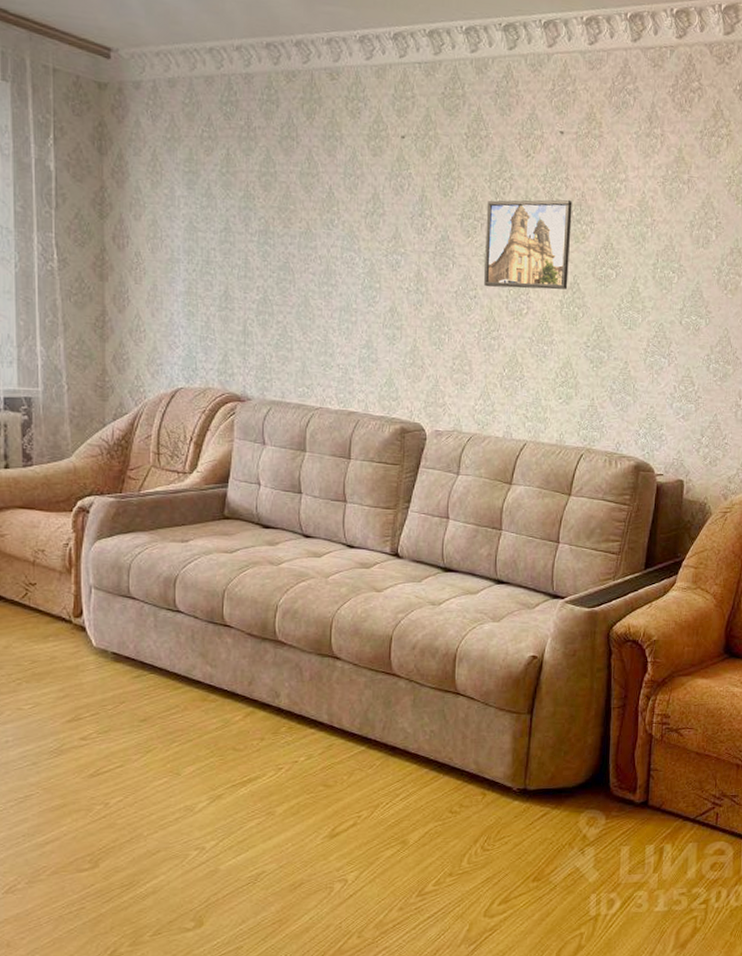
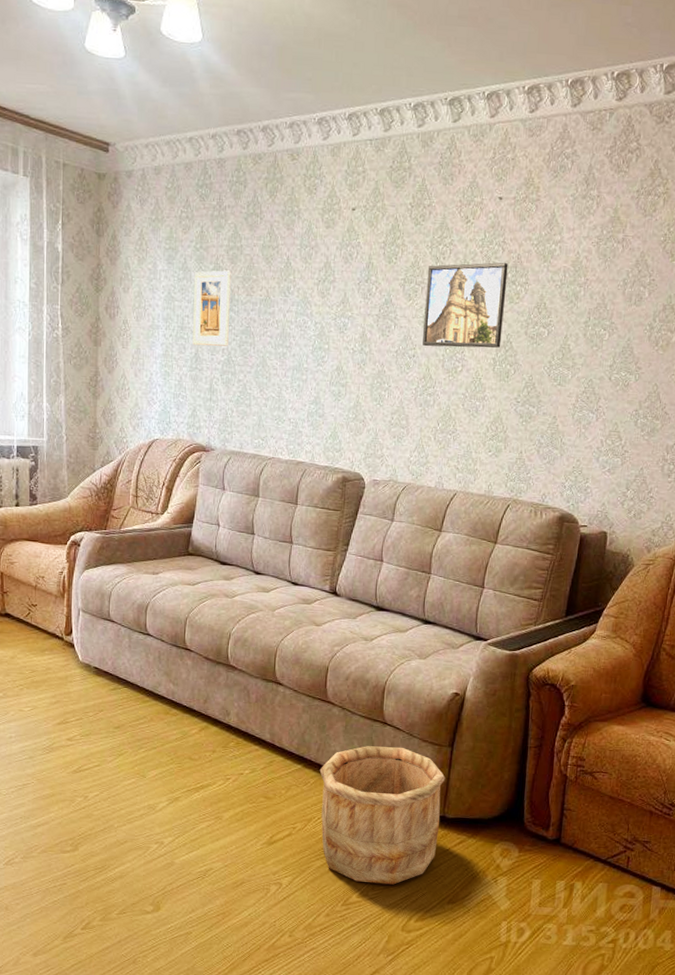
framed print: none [220,198,264,284] -> present [192,270,231,347]
wooden bucket: none [386,719,526,869] -> present [319,746,446,885]

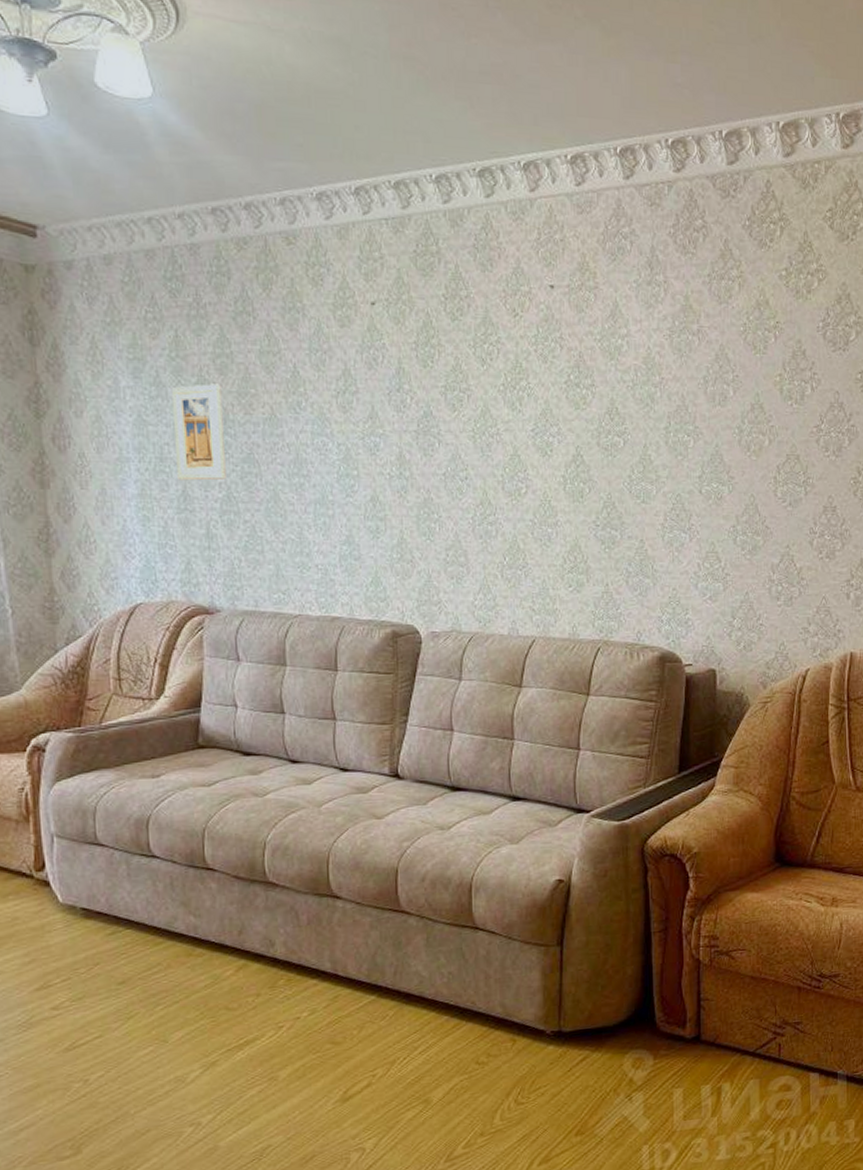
wooden bucket: present [319,746,446,885] -> none [399,955,557,1129]
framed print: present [423,262,508,348] -> none [472,361,570,466]

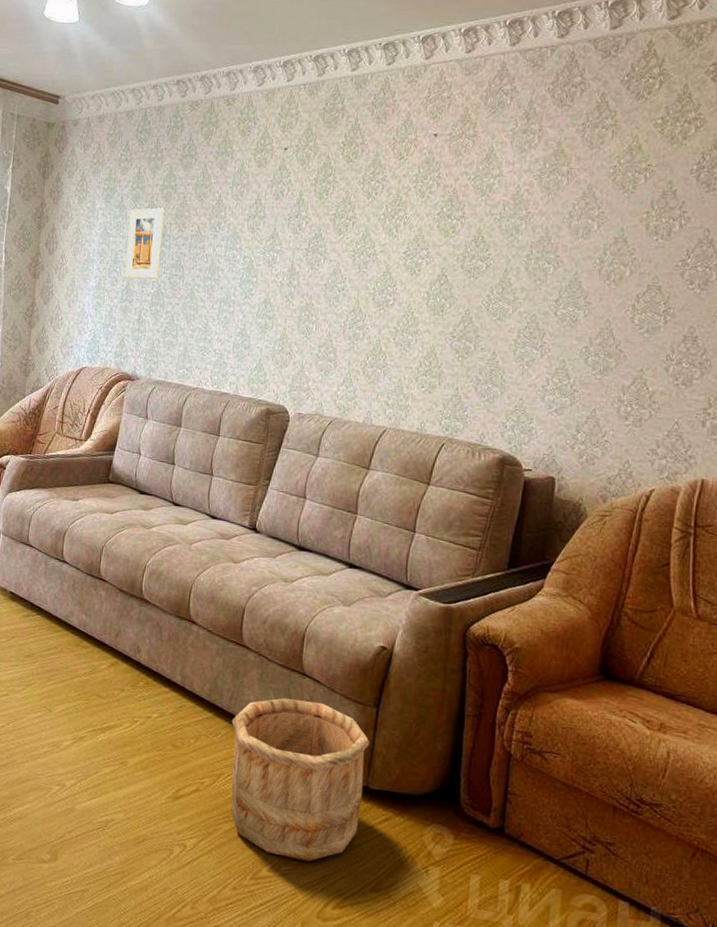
wooden bucket: none [399,955,557,1129] -> present [231,698,370,862]

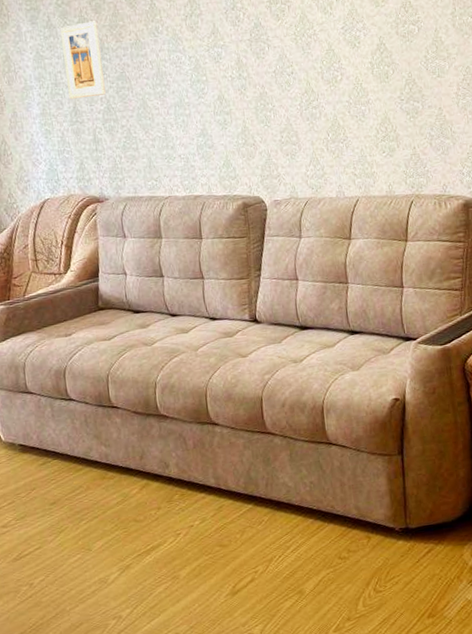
wooden bucket: present [231,698,370,862] -> none [271,465,406,615]

